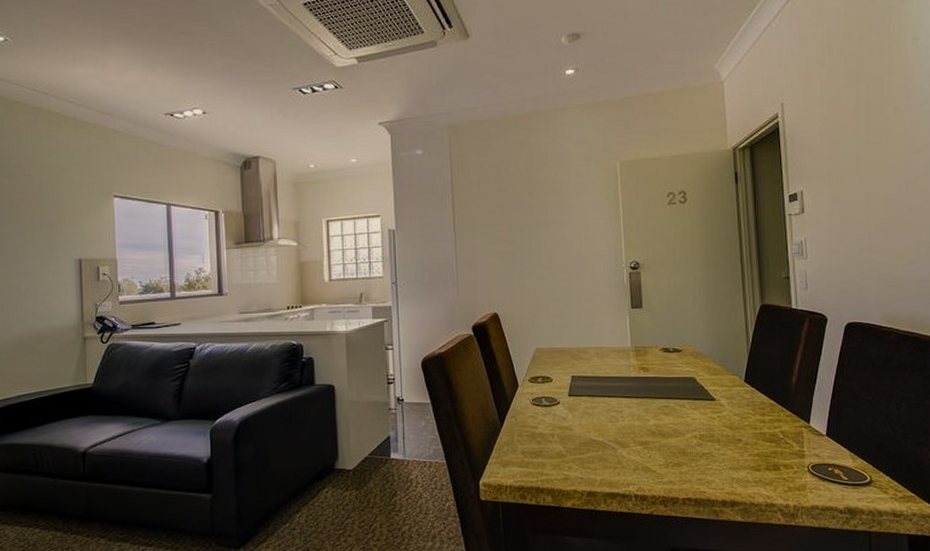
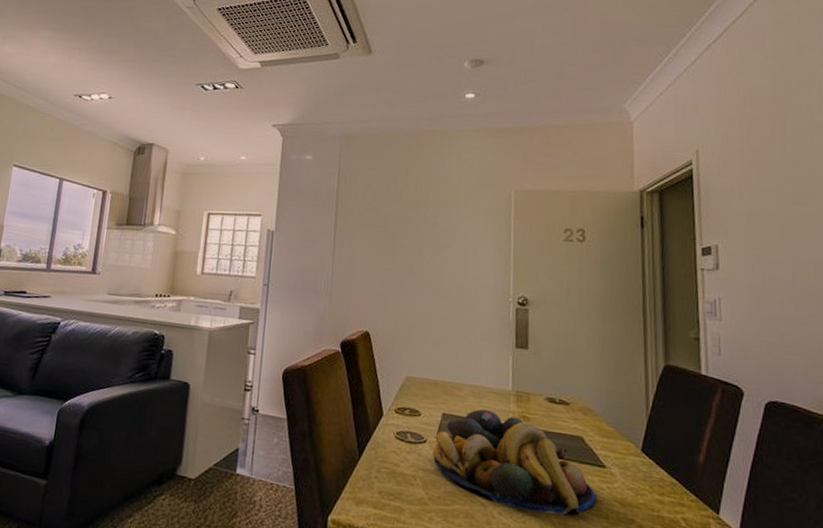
fruit bowl: none [566,367,709,448] -> present [432,409,596,516]

